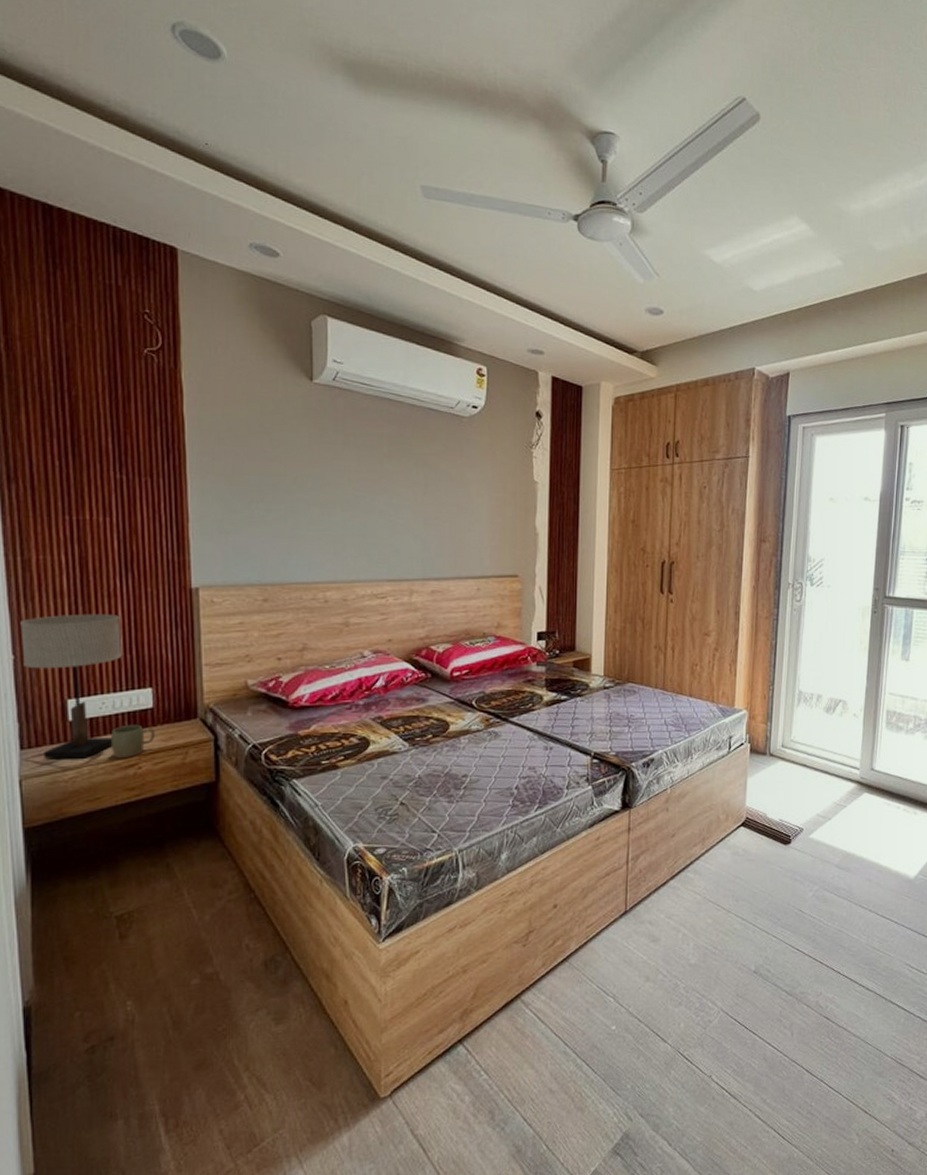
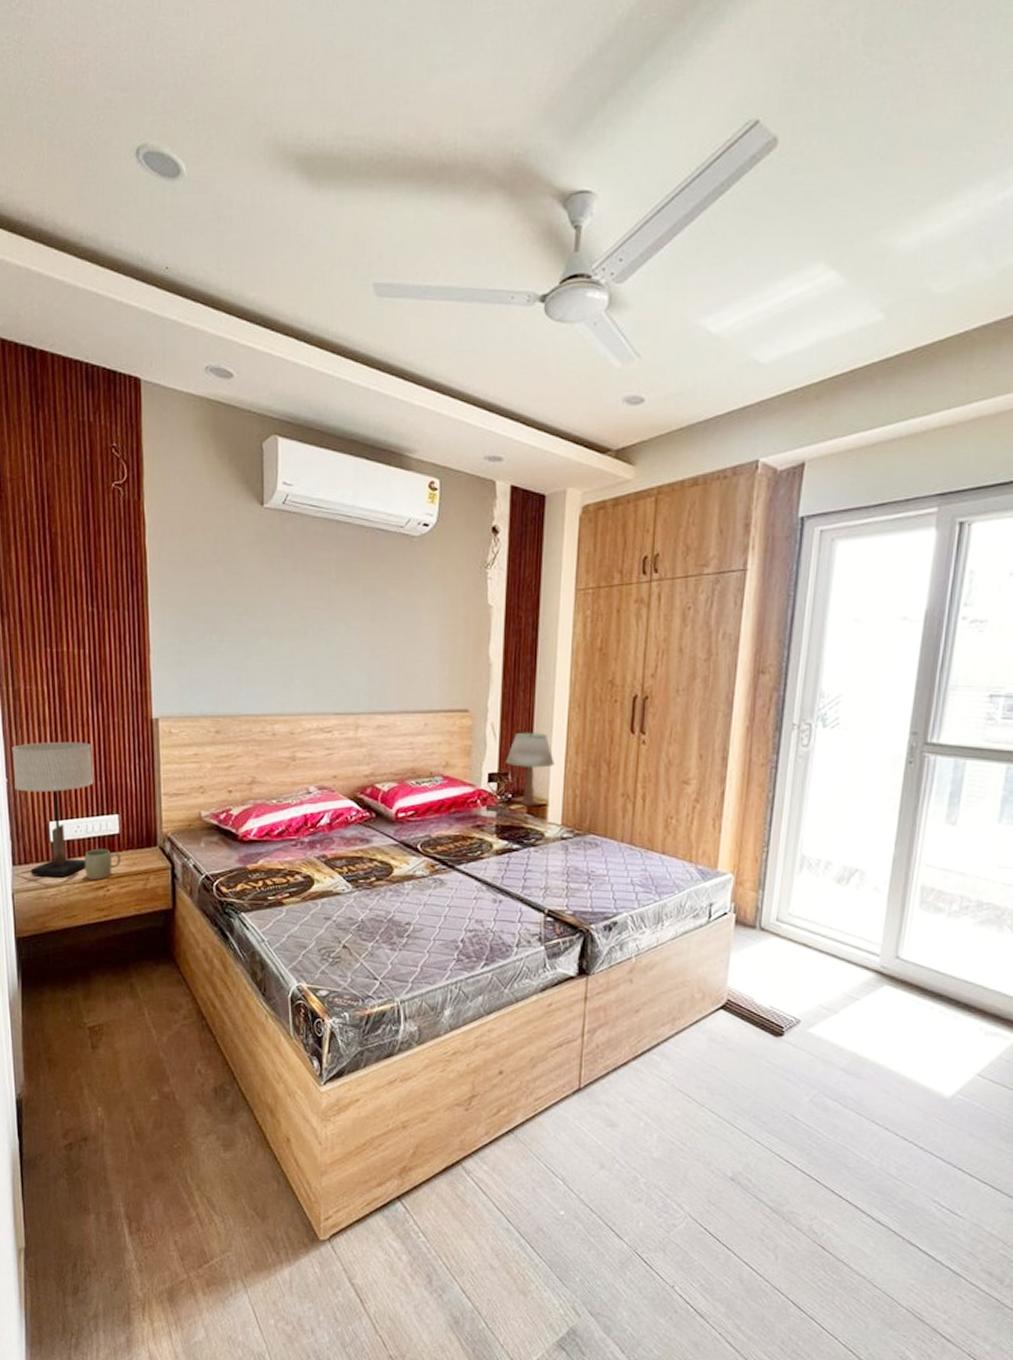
table lamp: none [553,593,597,660] -> present [505,731,556,806]

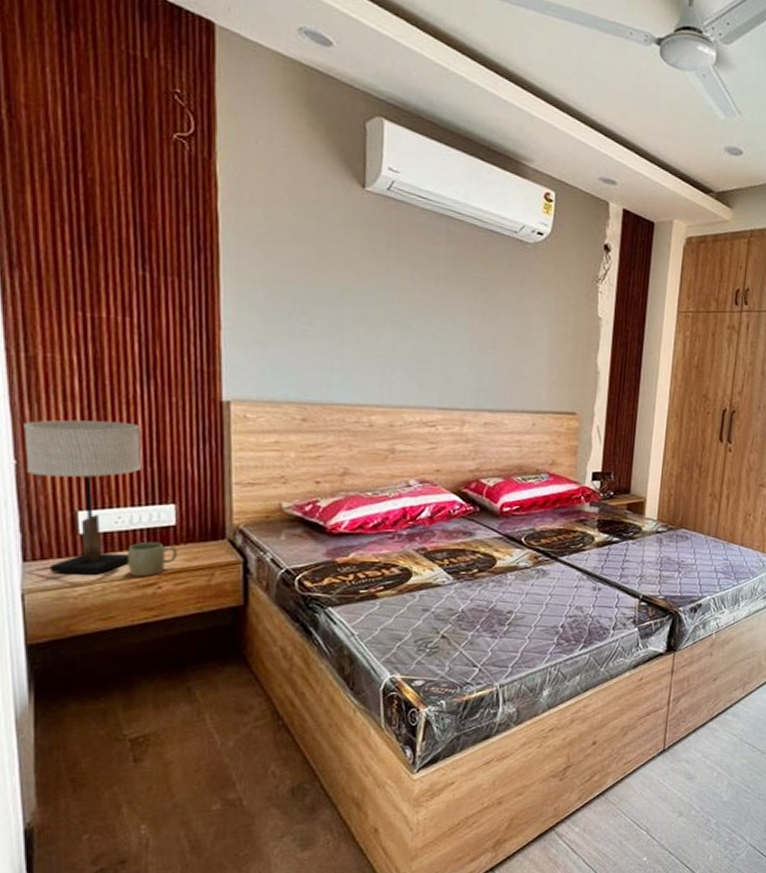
table lamp: present [505,731,556,806] -> none [609,435,654,503]

